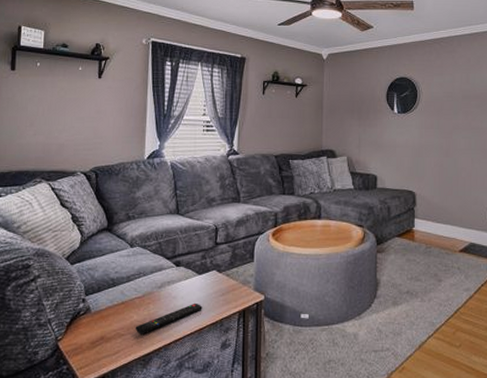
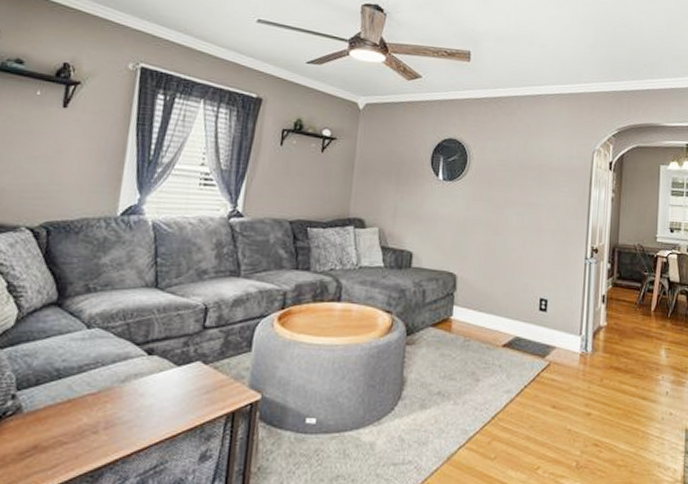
remote control: present [135,303,202,335] -> none [83,402,179,443]

